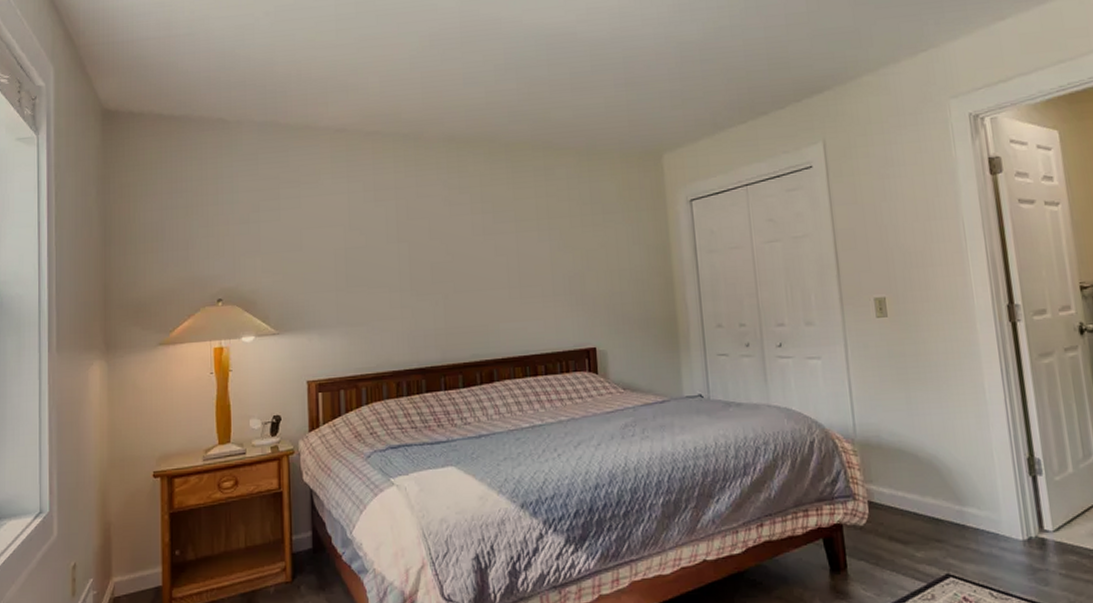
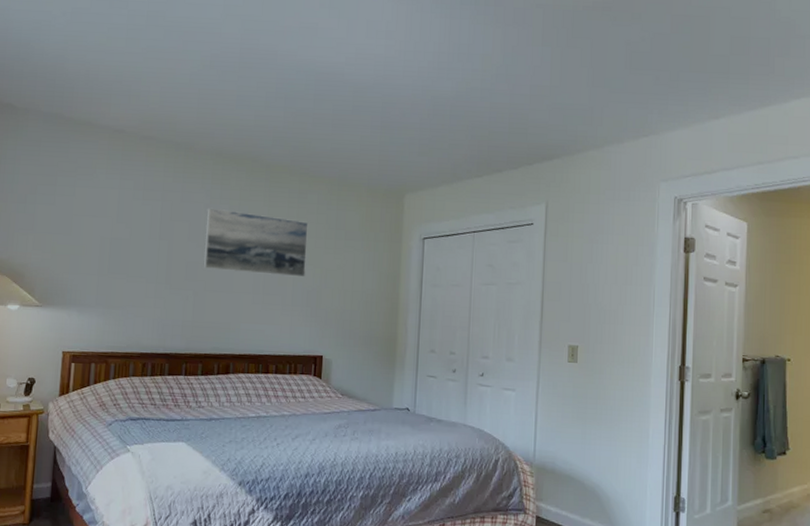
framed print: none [446,199,564,268] -> present [203,207,309,278]

